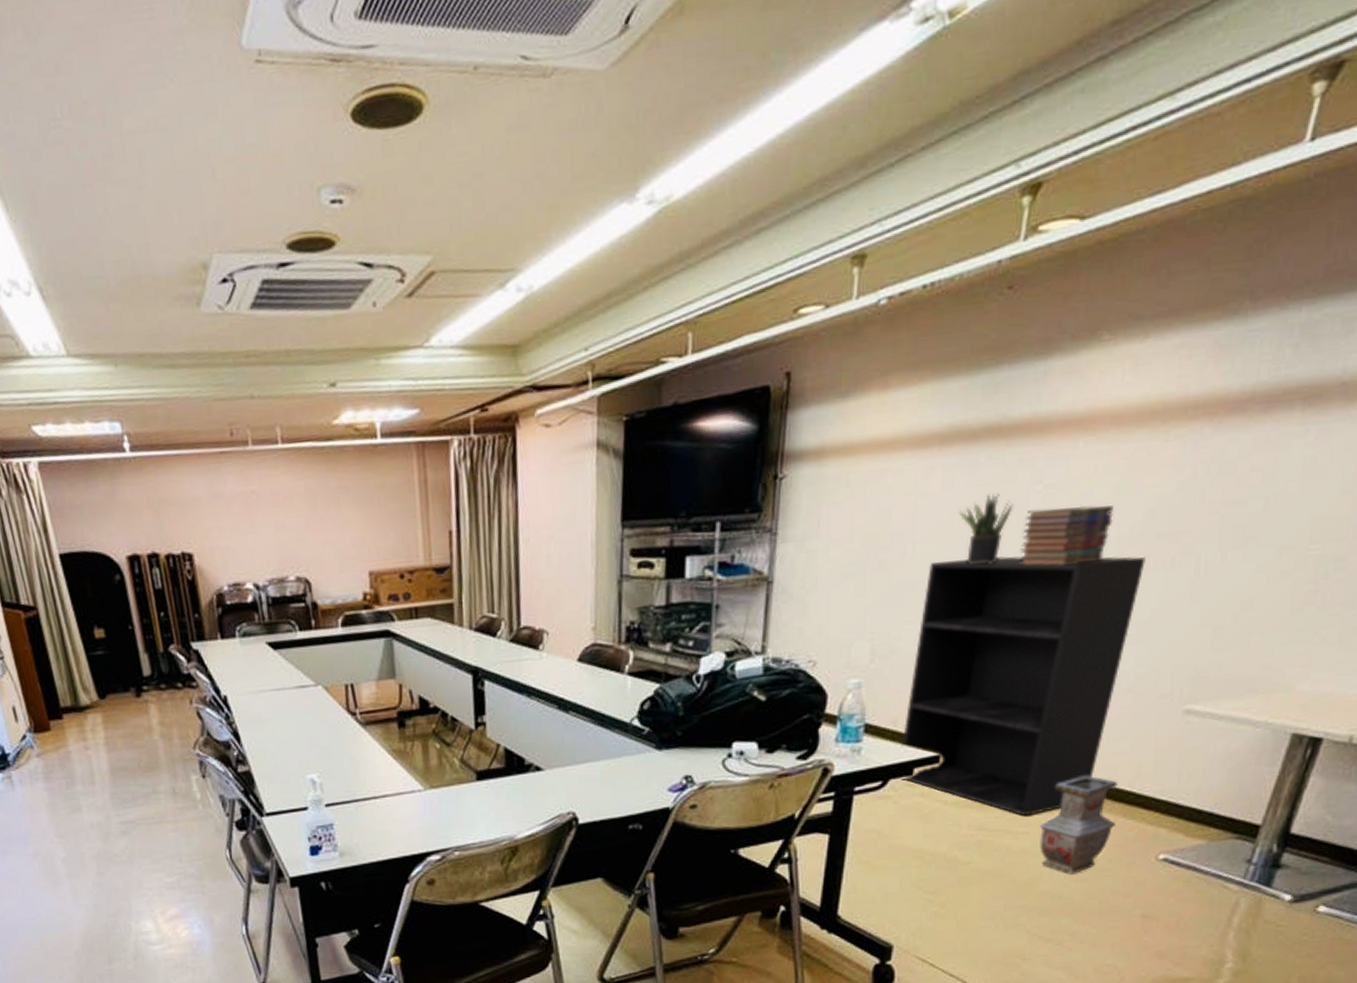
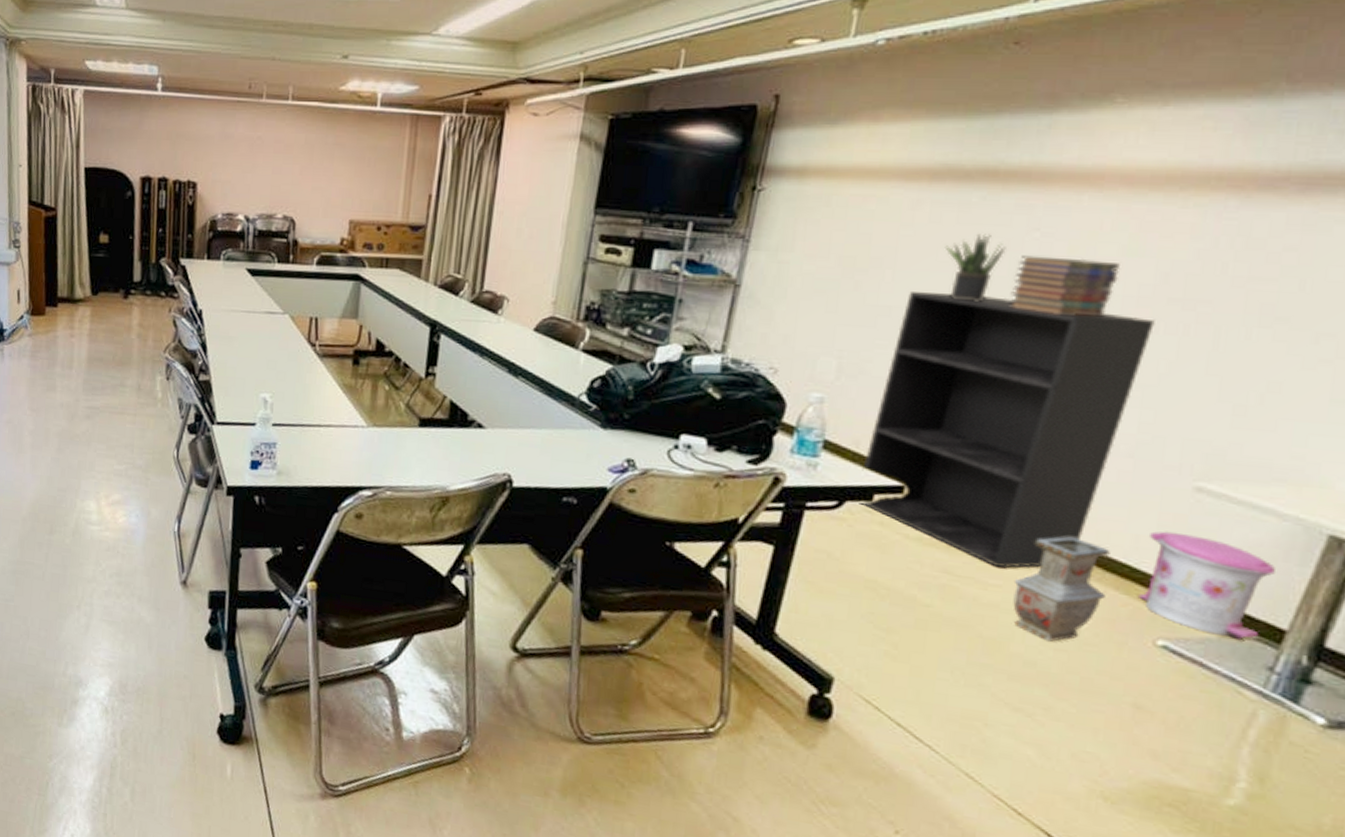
trash can: none [1141,754,1251,841] -> present [1137,531,1275,639]

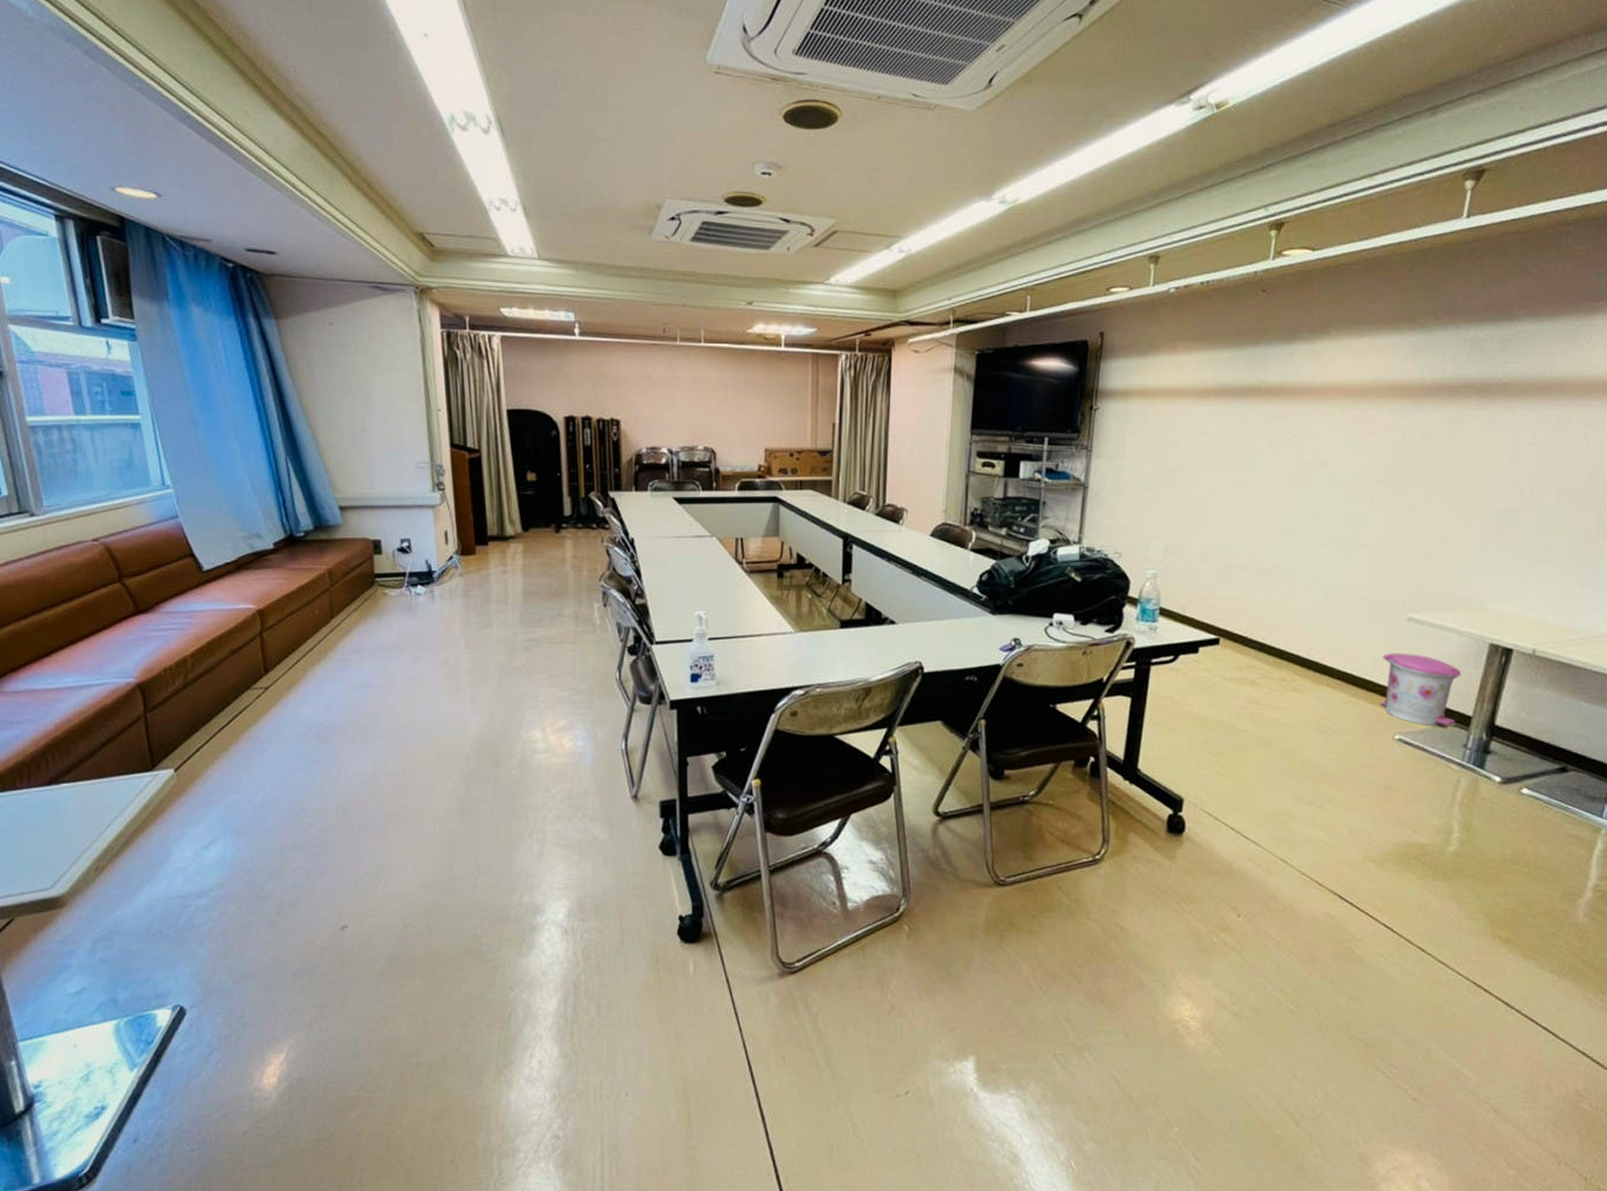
bookshelf: present [860,292,1155,569] -> none [1189,485,1371,695]
potted plant: present [944,233,1006,302] -> none [1230,437,1271,490]
book stack: present [1009,255,1121,317] -> none [1277,452,1346,496]
vase: present [1013,536,1111,642] -> none [1301,664,1359,747]

